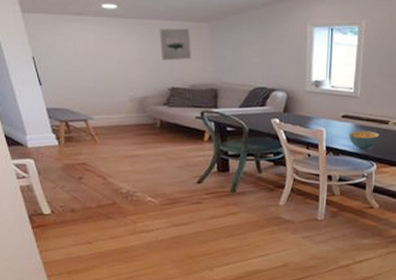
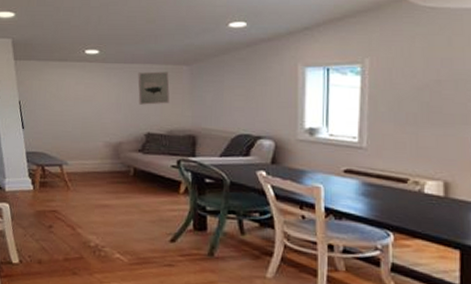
cereal bowl: present [349,131,379,150] -> none [354,189,395,215]

